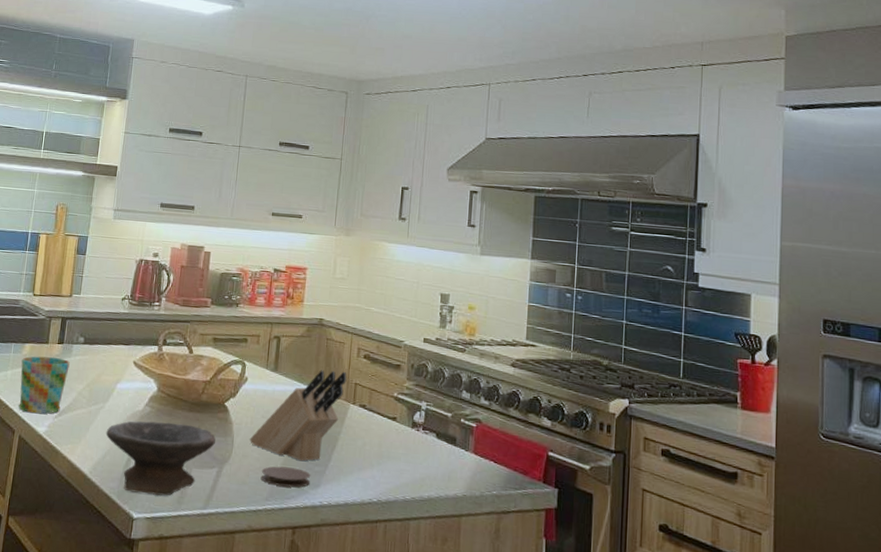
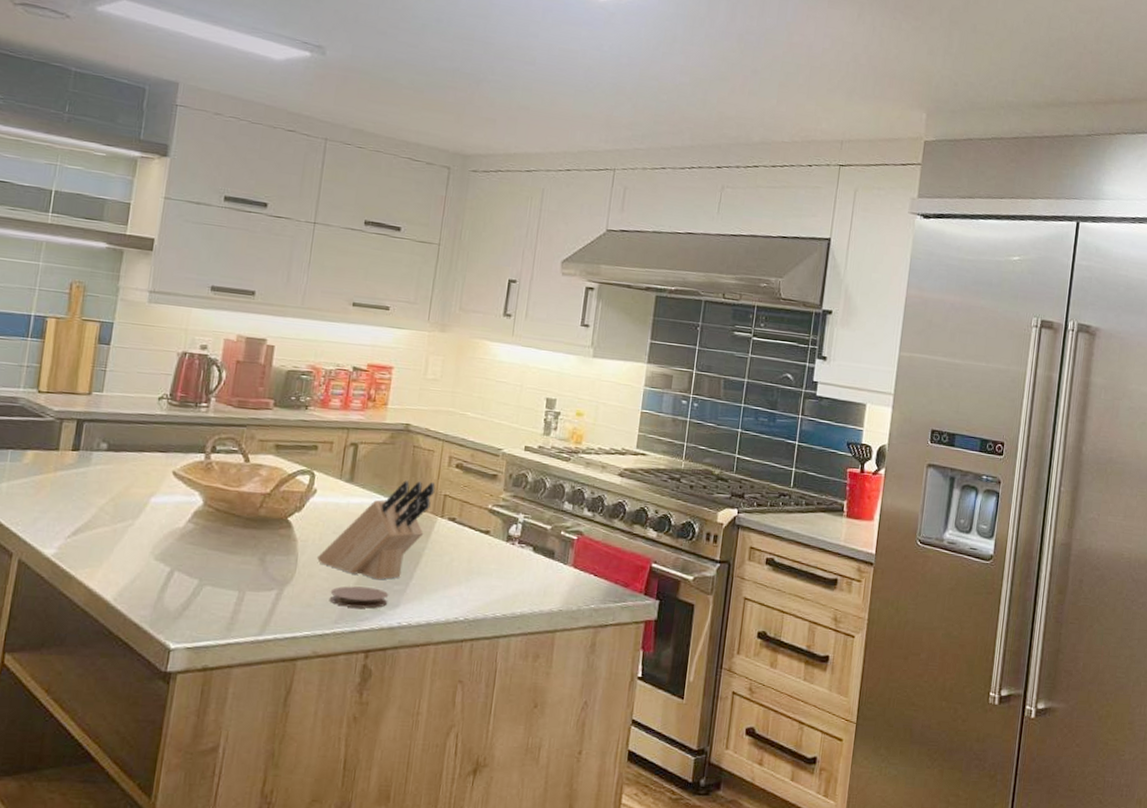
mug: present [18,356,70,414] -> none [17,465,88,533]
bowl: present [106,421,216,496] -> none [135,539,276,623]

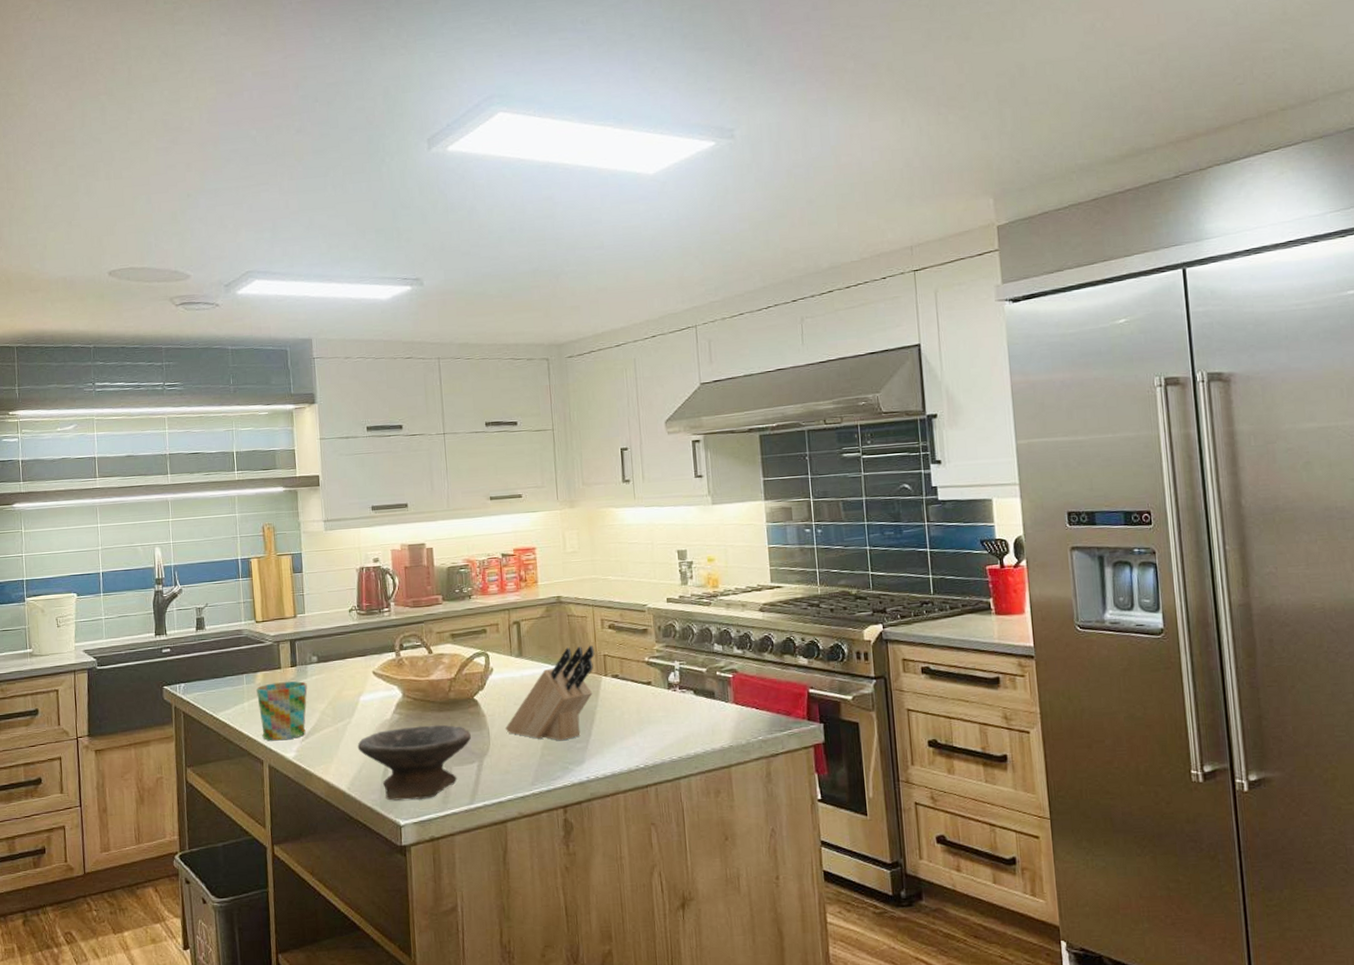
mug: none [17,465,88,533] -> present [256,681,308,741]
bowl: none [135,539,276,623] -> present [357,724,471,801]
coaster: present [329,586,389,609] -> none [522,748,574,769]

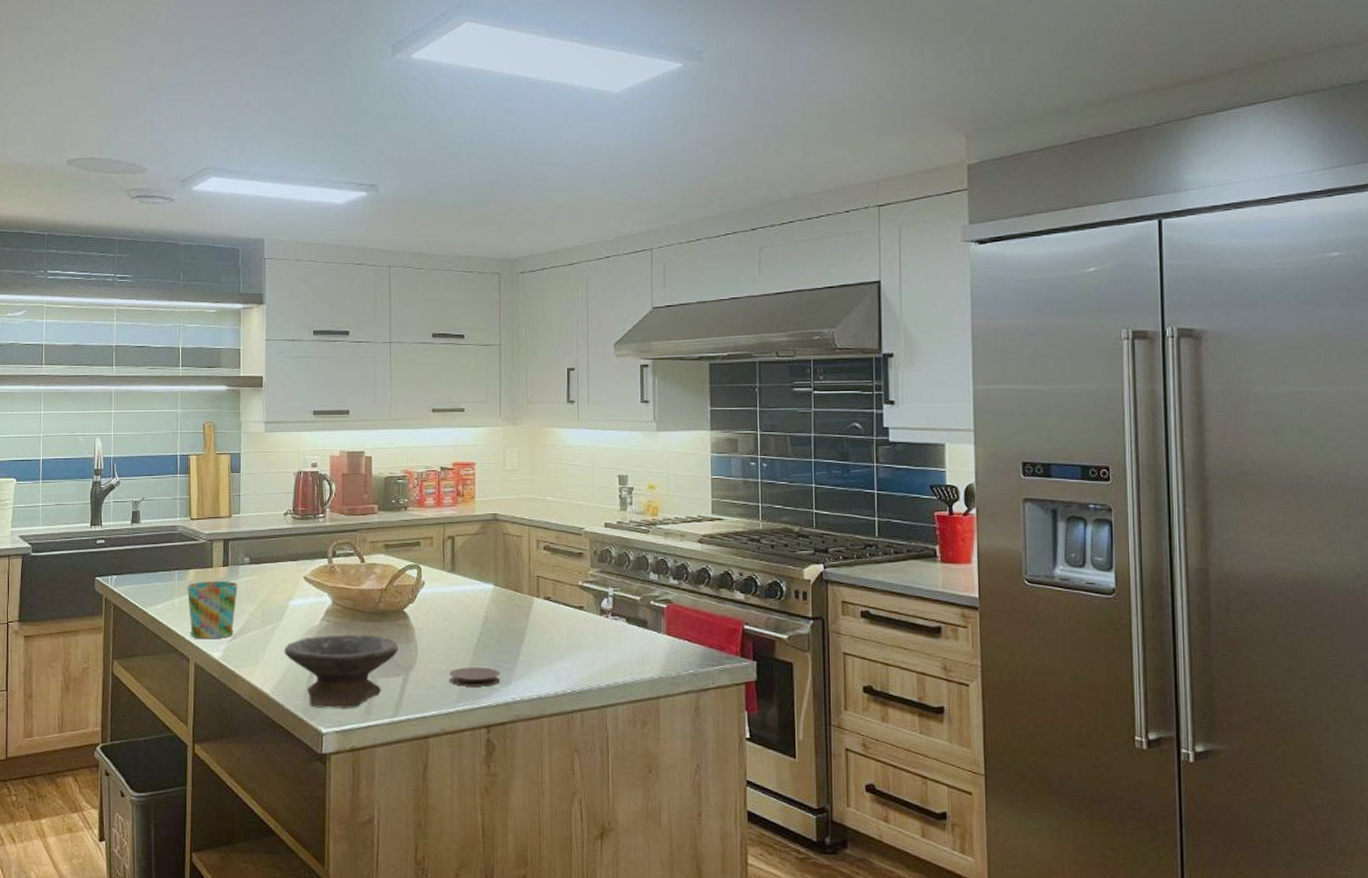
knife block: present [505,645,595,741] -> none [433,565,528,660]
coaster: none [522,748,574,769] -> present [449,667,501,687]

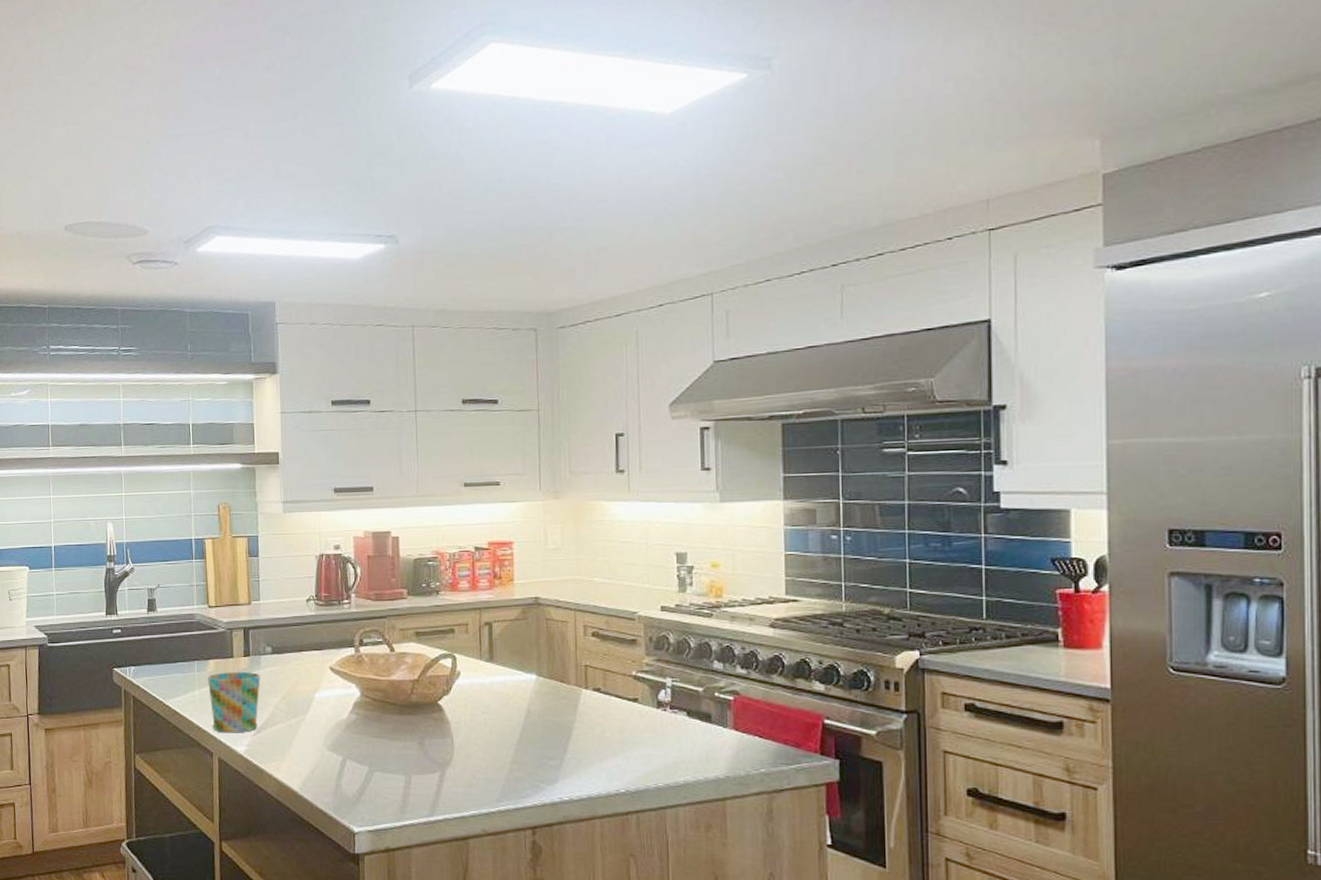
bowl: present [284,634,398,708] -> none [311,728,433,807]
coaster: present [449,667,501,687] -> none [489,764,546,785]

